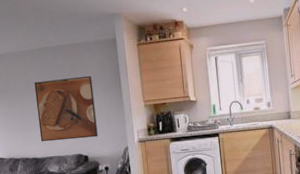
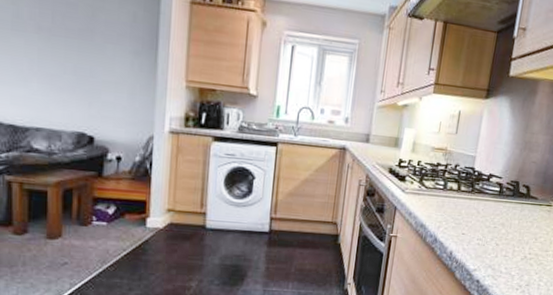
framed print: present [34,75,98,142] -> none [25,17,117,115]

